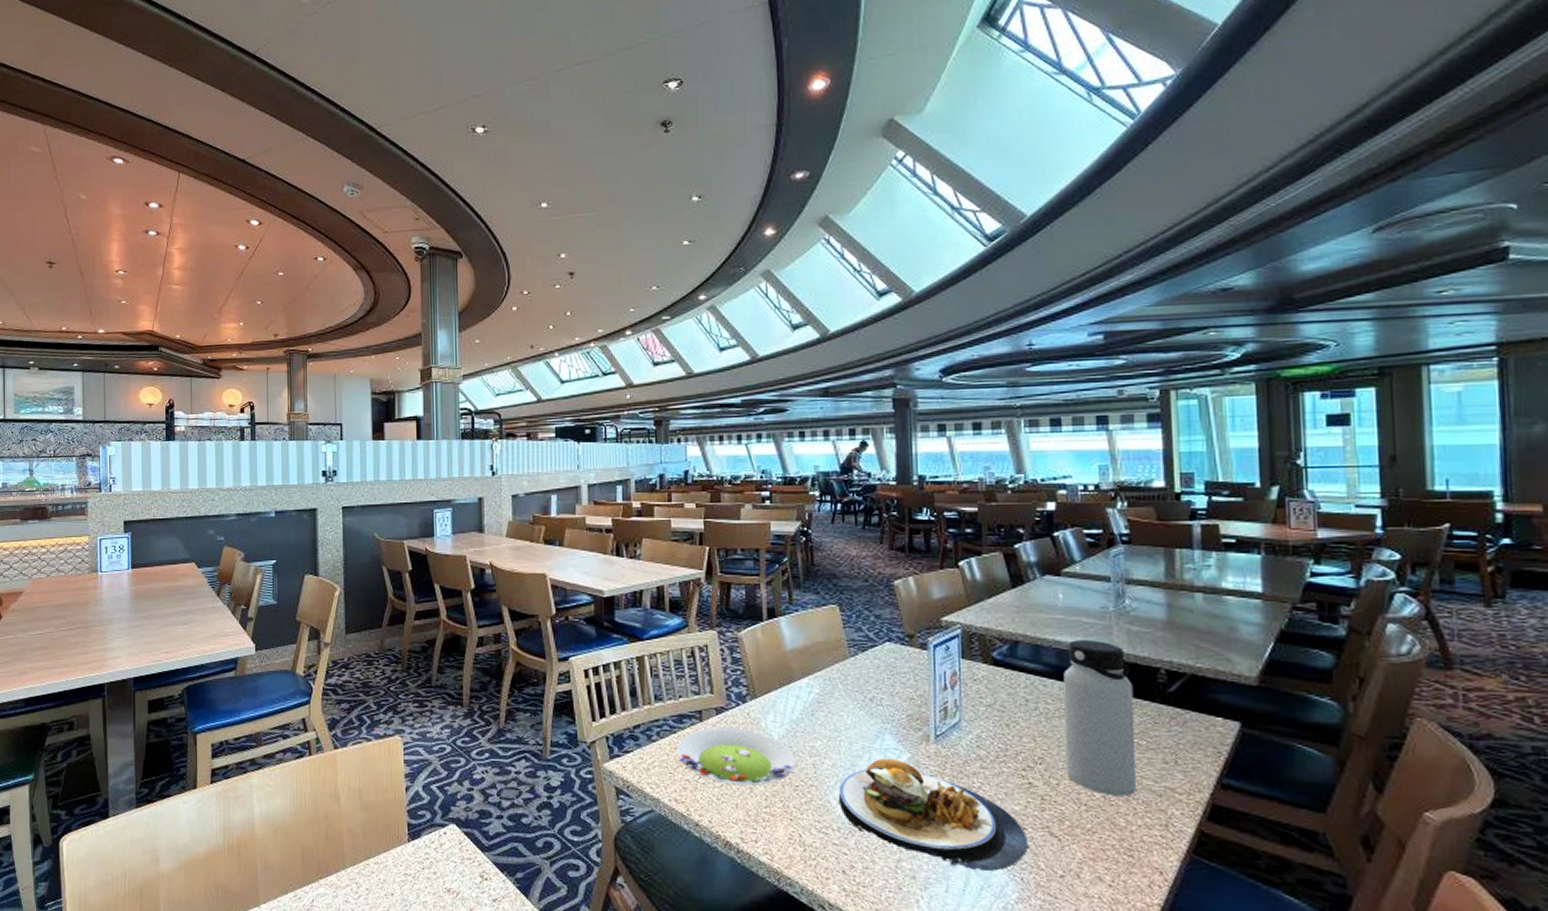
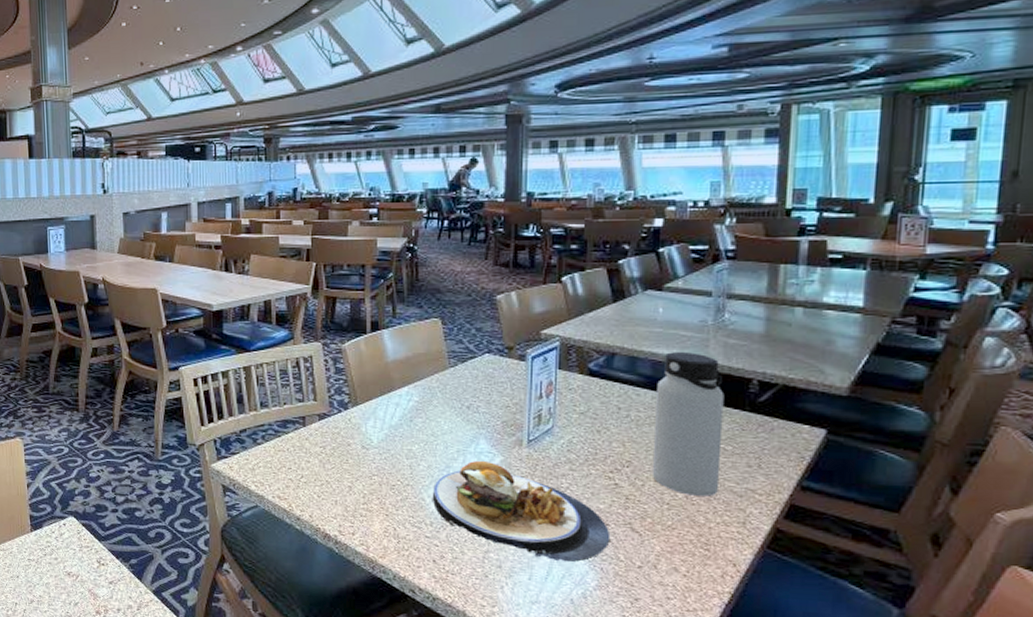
salad plate: present [676,727,796,787] -> none [280,432,393,486]

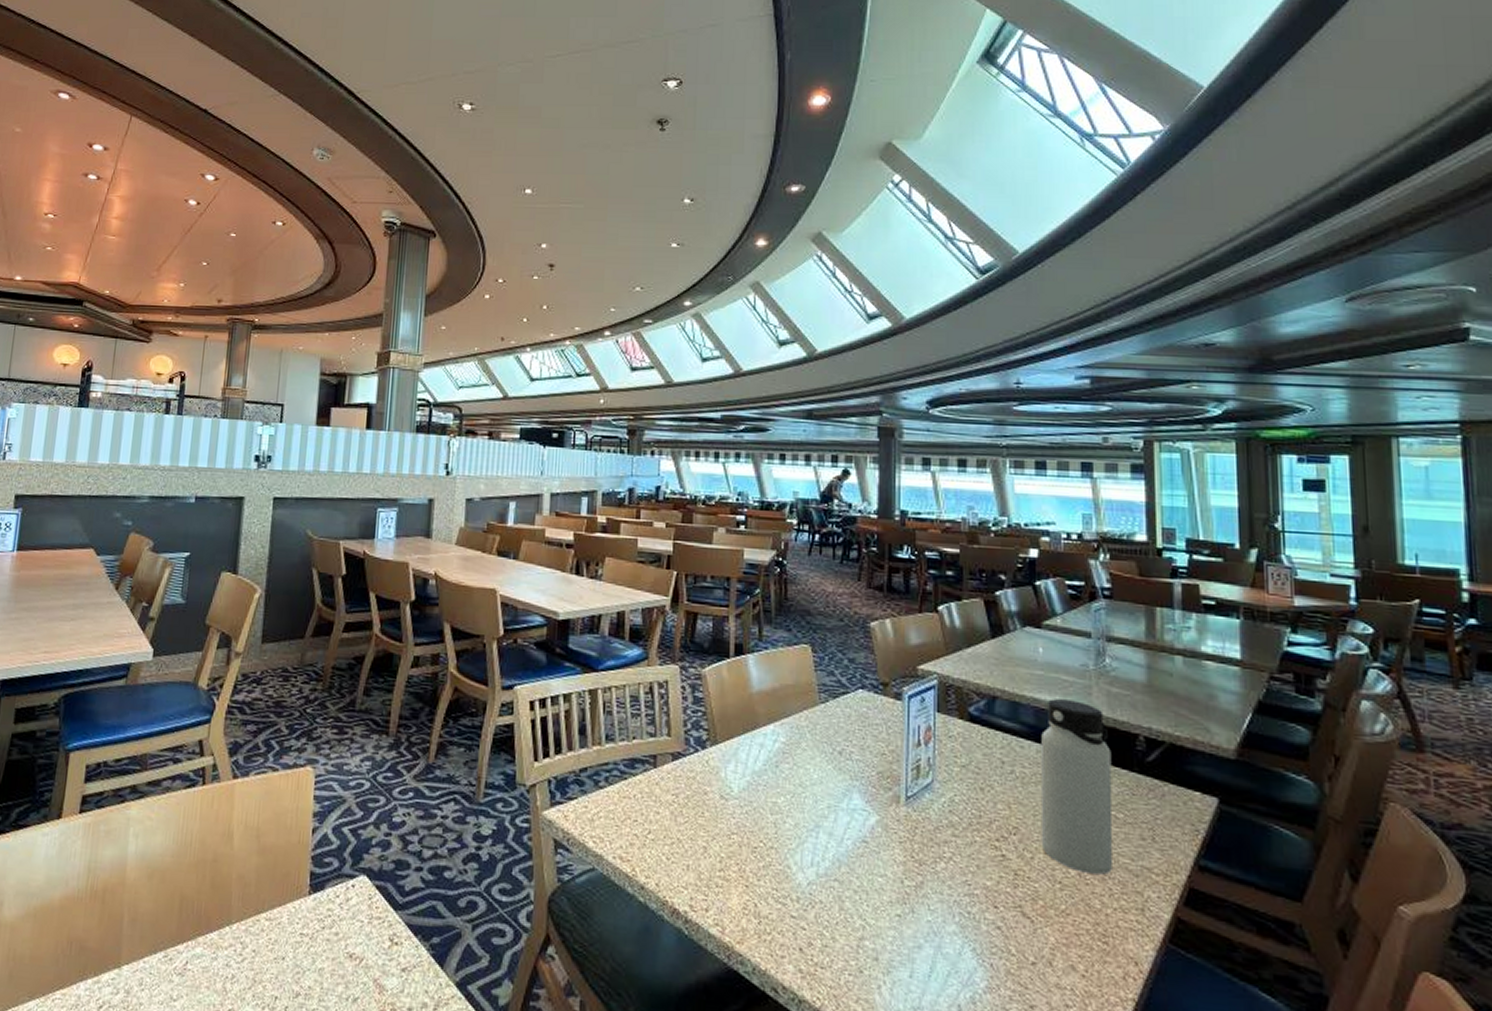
plate: present [433,460,611,562] -> none [800,819,1000,955]

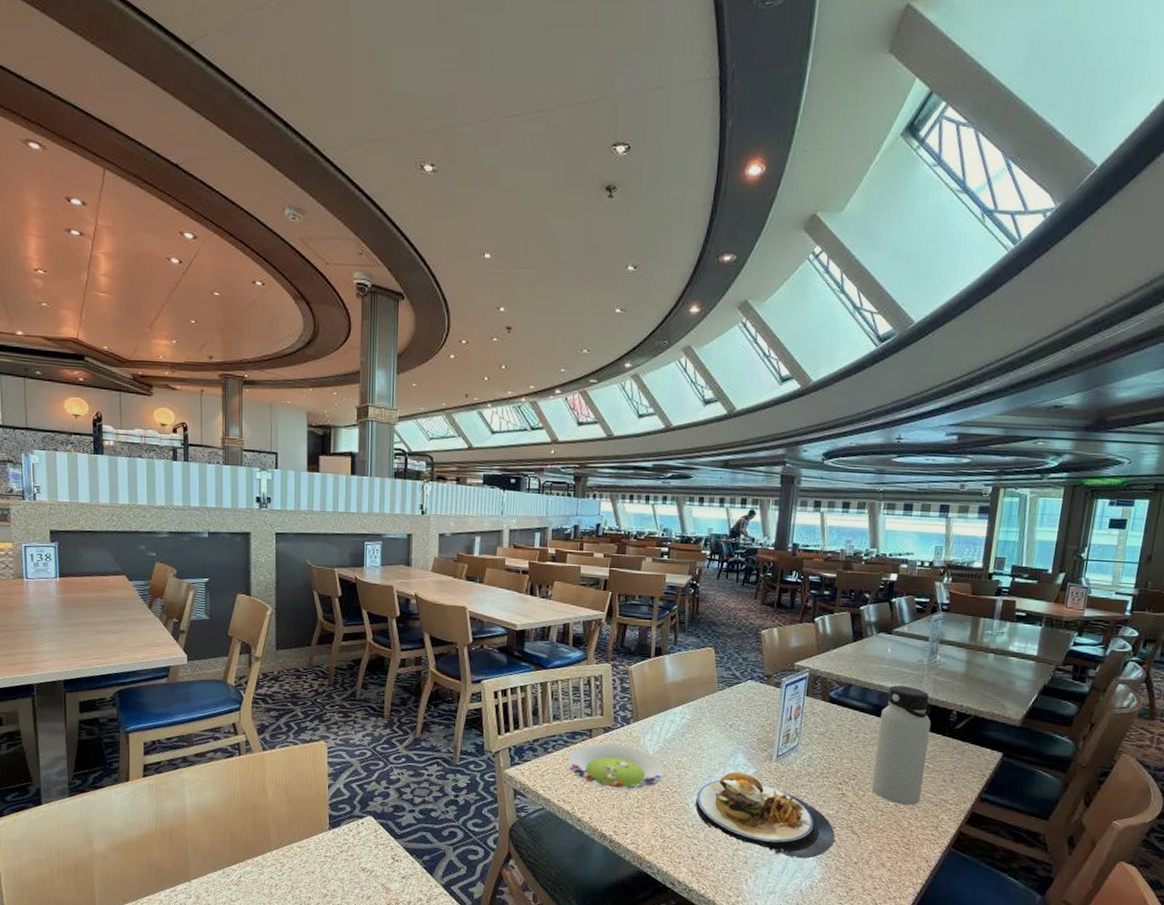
salad plate: none [625,775,755,846] -> present [567,743,665,791]
plate: none [800,819,1000,955] -> present [696,771,836,859]

